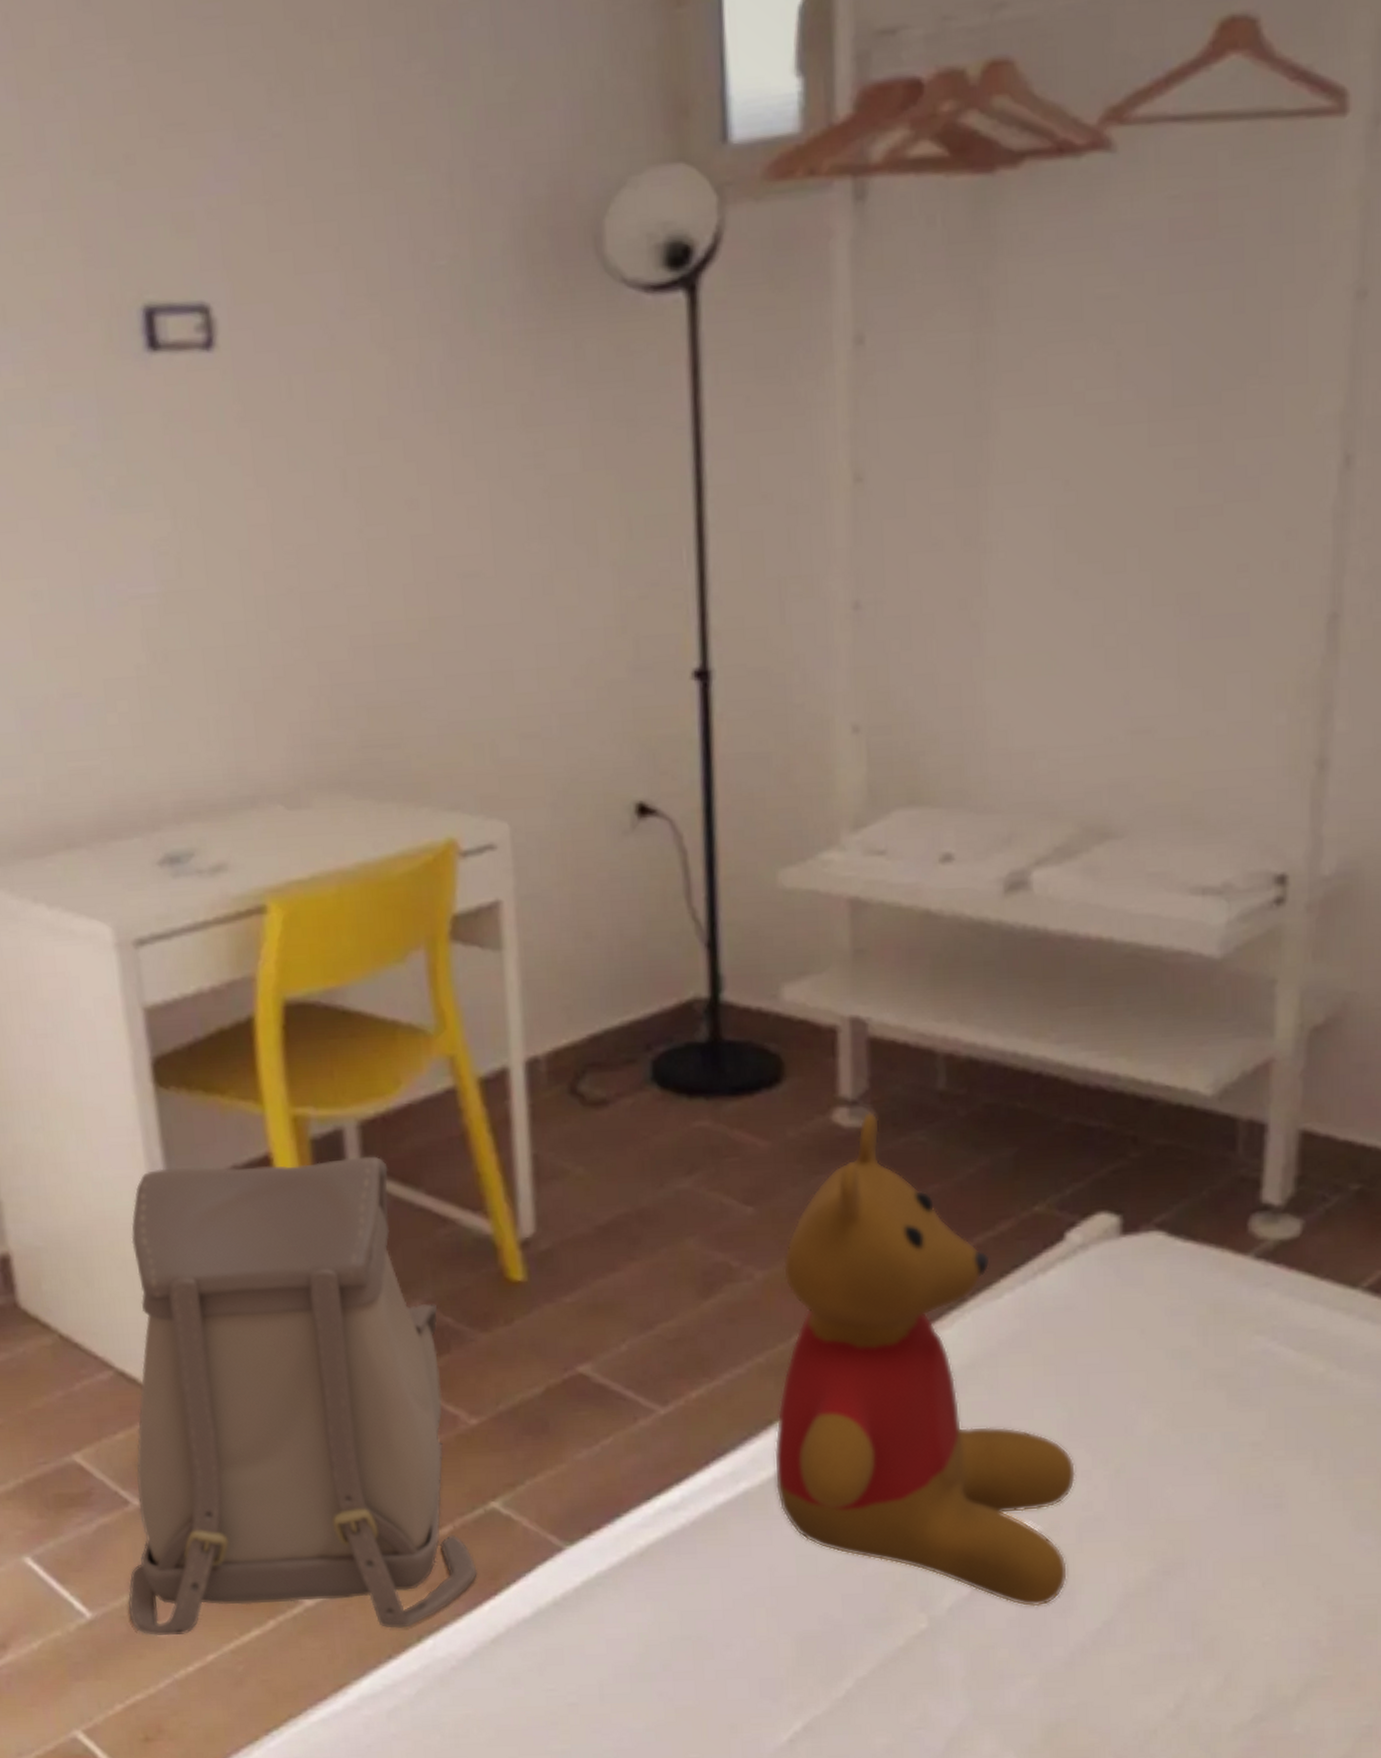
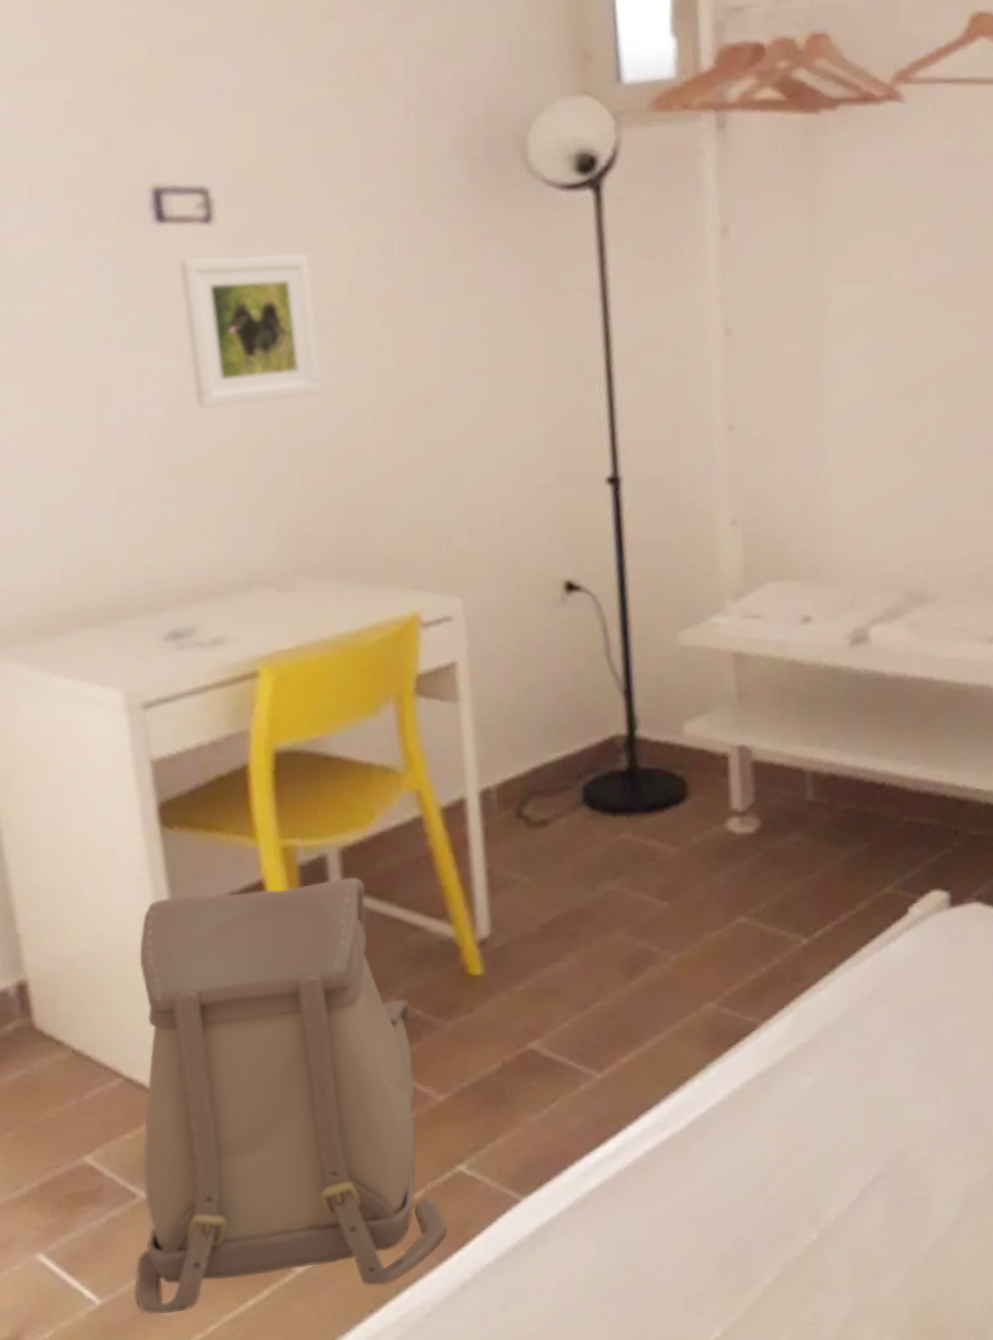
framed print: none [175,385,345,584] -> present [179,253,324,409]
teddy bear: present [773,1113,1077,1607] -> none [690,821,927,1213]

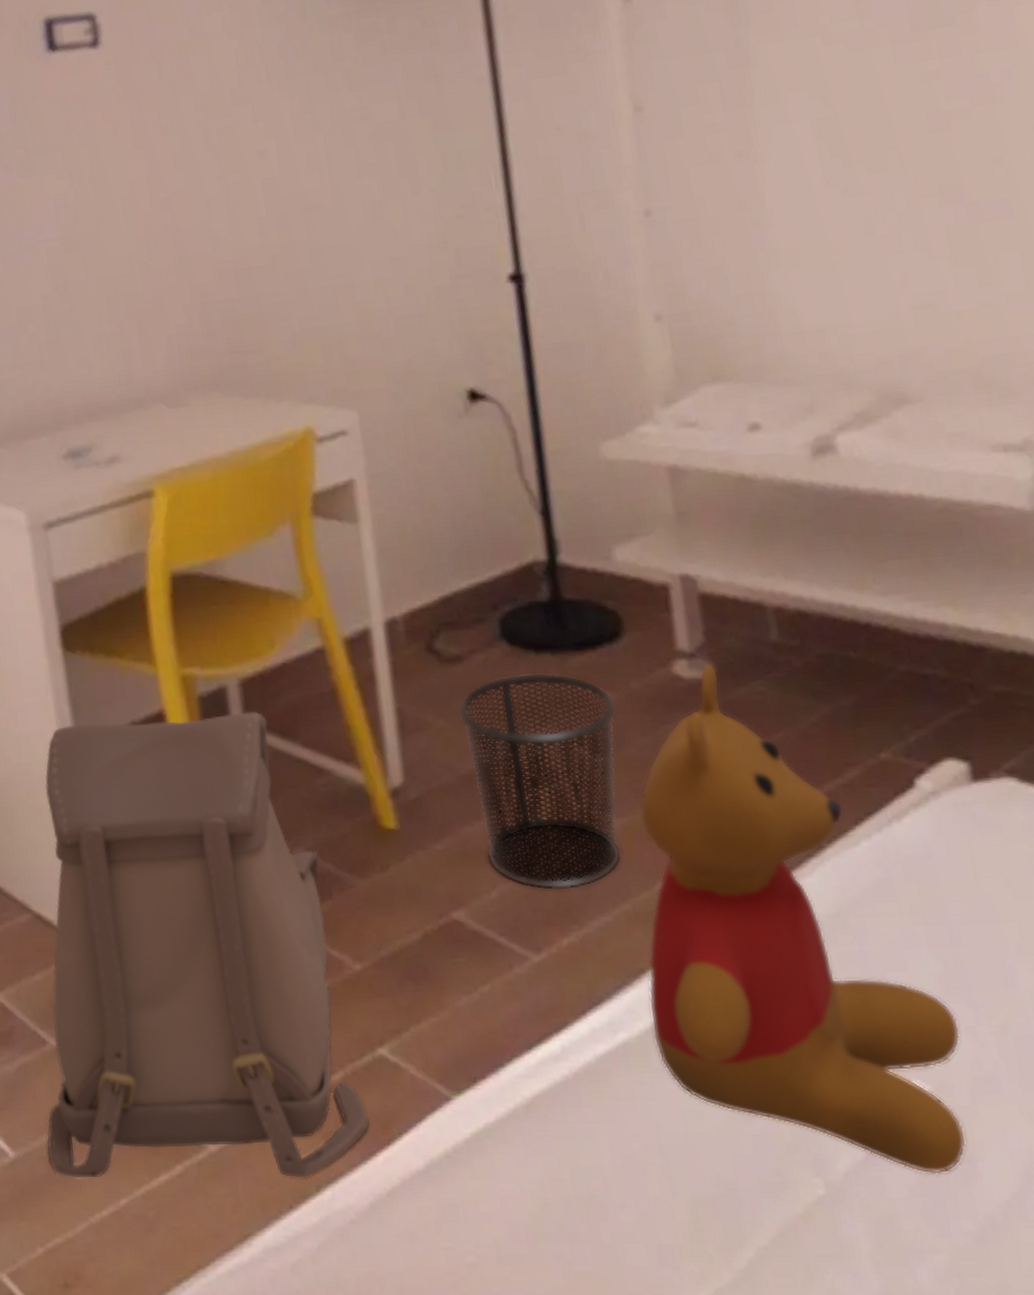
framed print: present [179,253,324,409] -> none [70,67,209,228]
waste bin: none [542,832,679,1018] -> present [457,672,622,891]
teddy bear: none [690,821,927,1213] -> present [639,664,967,1174]

